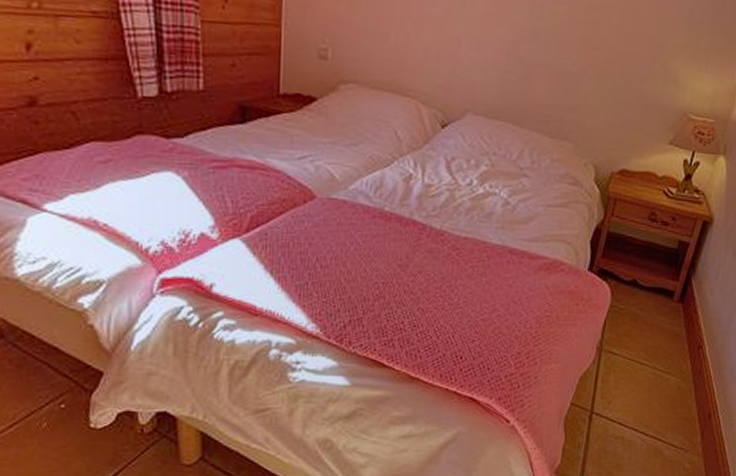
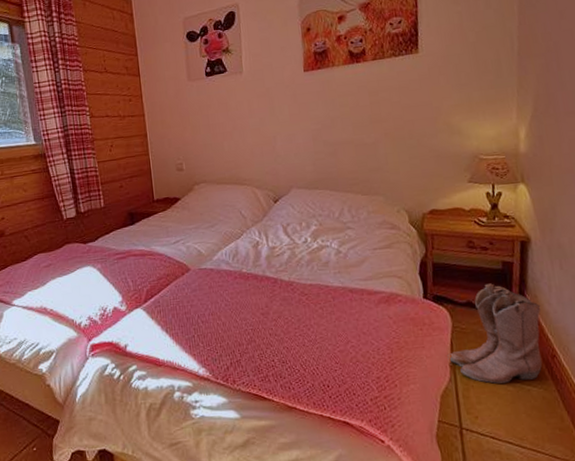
boots: none [597,263,703,369] -> present [447,283,543,384]

